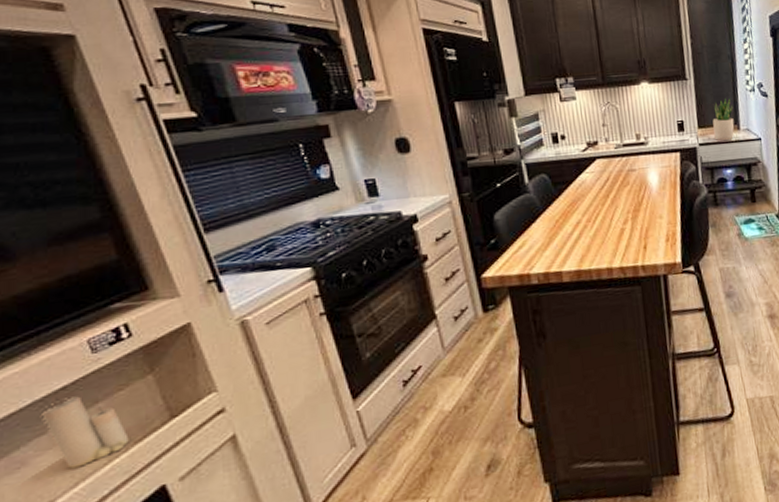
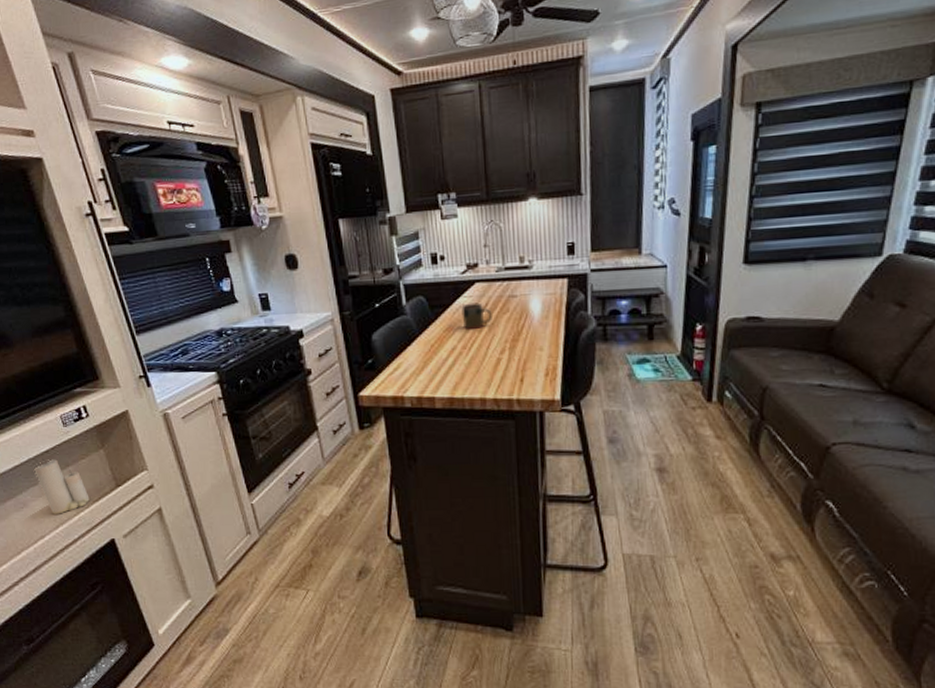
mug: none [584,177,614,203] -> present [461,302,492,329]
planter: present [712,98,735,141] -> none [608,217,636,267]

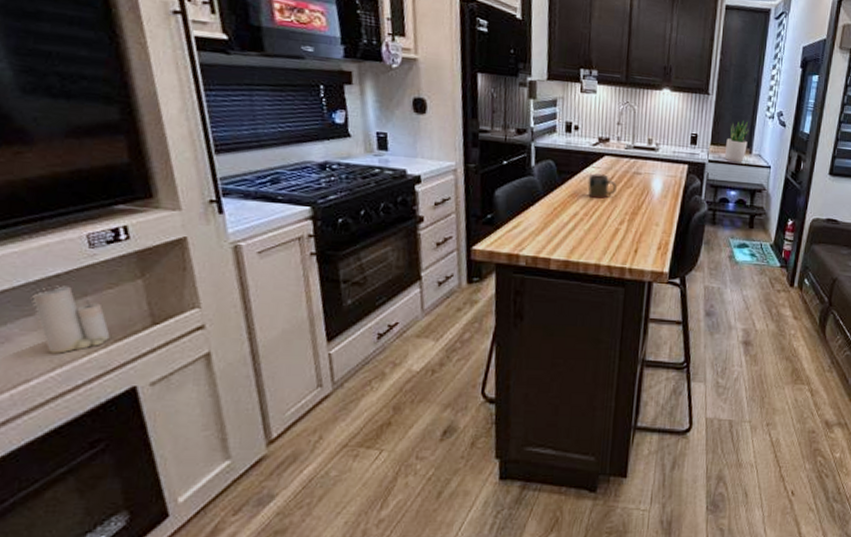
planter: none [608,217,636,267] -> present [724,121,750,163]

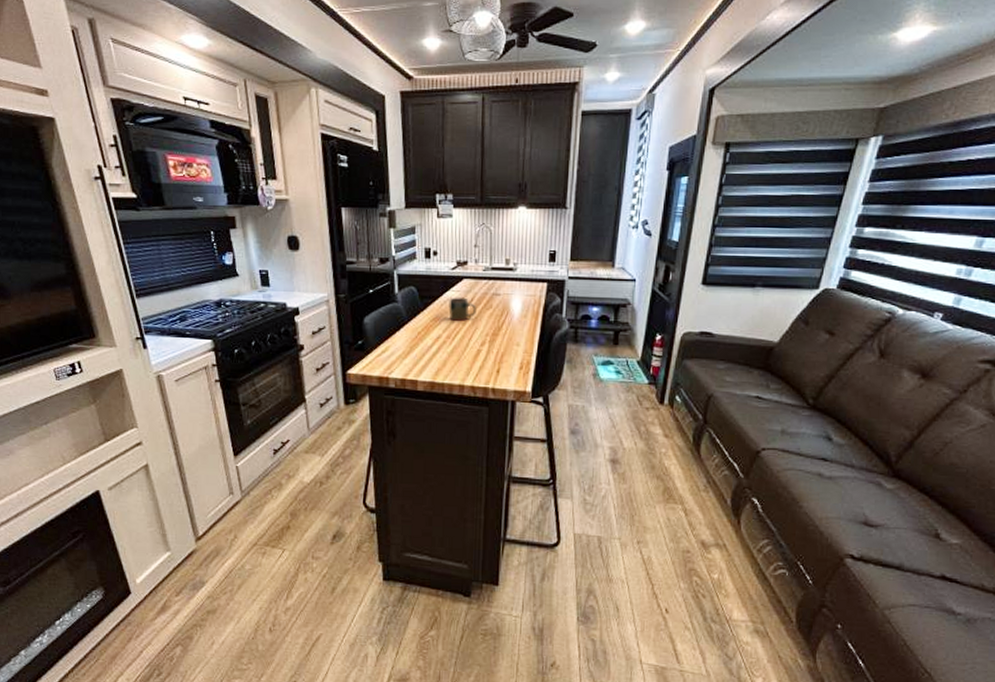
candle: present [30,283,110,354] -> none [22,409,77,464]
planter: present [724,121,750,163] -> none [585,233,612,277]

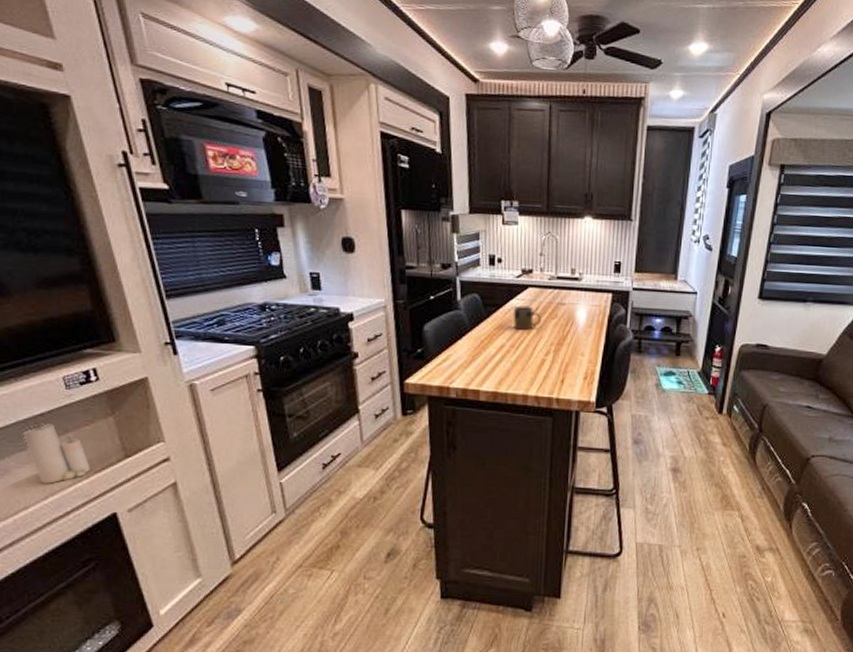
candle: none [22,409,77,464] -> present [21,422,90,484]

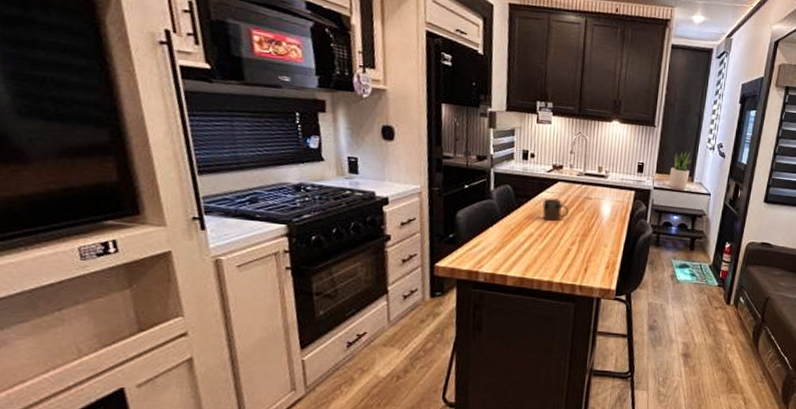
candle: present [21,422,90,484] -> none [26,292,100,357]
planter: none [649,246,675,290] -> present [668,151,692,190]

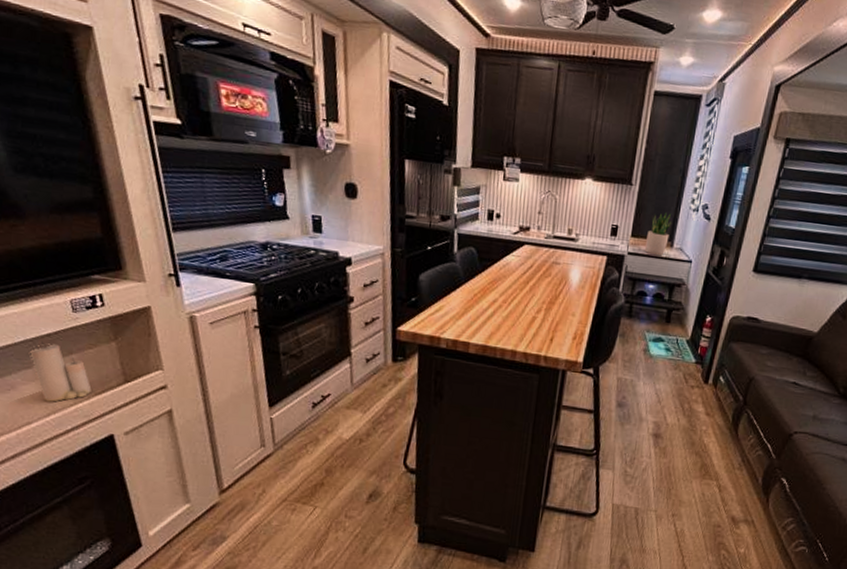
candle: none [26,292,100,357] -> present [28,341,92,402]
mug: present [542,198,569,221] -> none [507,262,535,287]

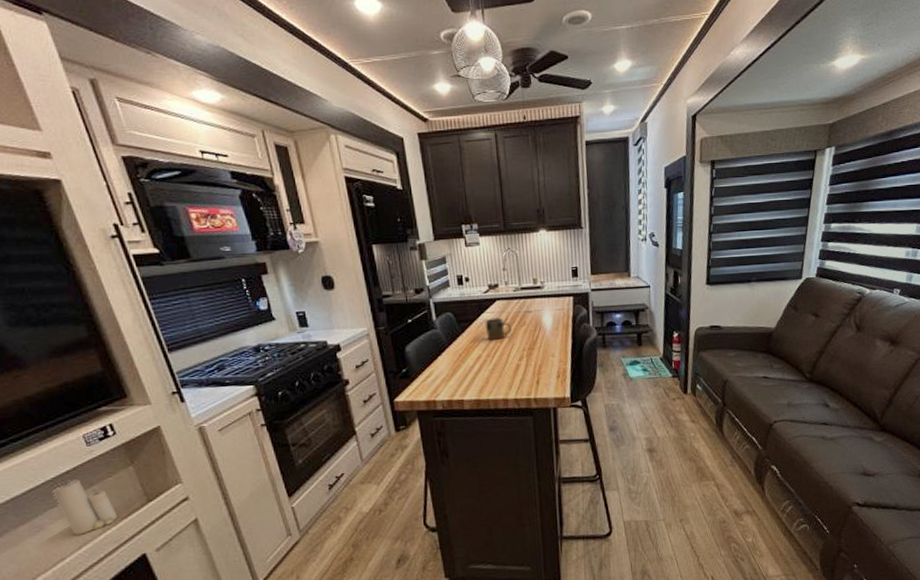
mug: none [507,262,535,287] -> present [485,317,512,340]
planter: present [644,213,672,256] -> none [605,247,625,288]

